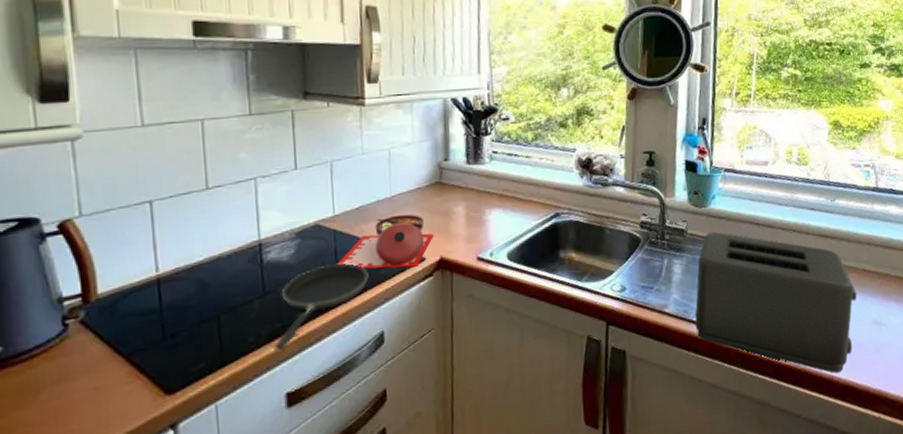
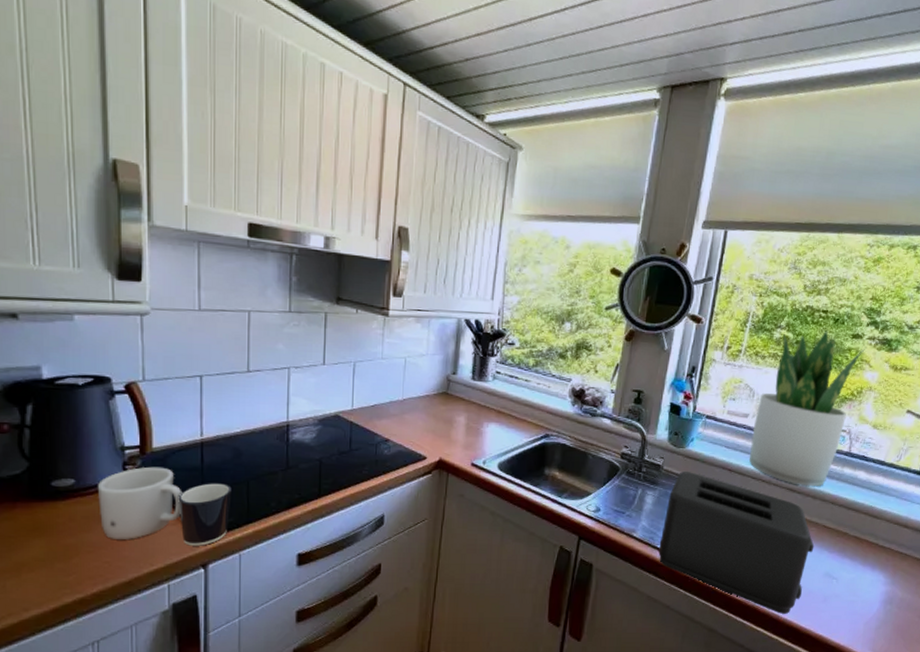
mug: none [31,315,140,412] -> present [97,466,182,539]
mug: none [134,323,200,405] -> present [178,483,232,546]
frying pan: present [275,263,369,350] -> none [292,451,376,517]
cooking pot: present [337,214,434,269] -> none [351,416,436,464]
planter: none [775,62,876,231] -> present [749,329,867,488]

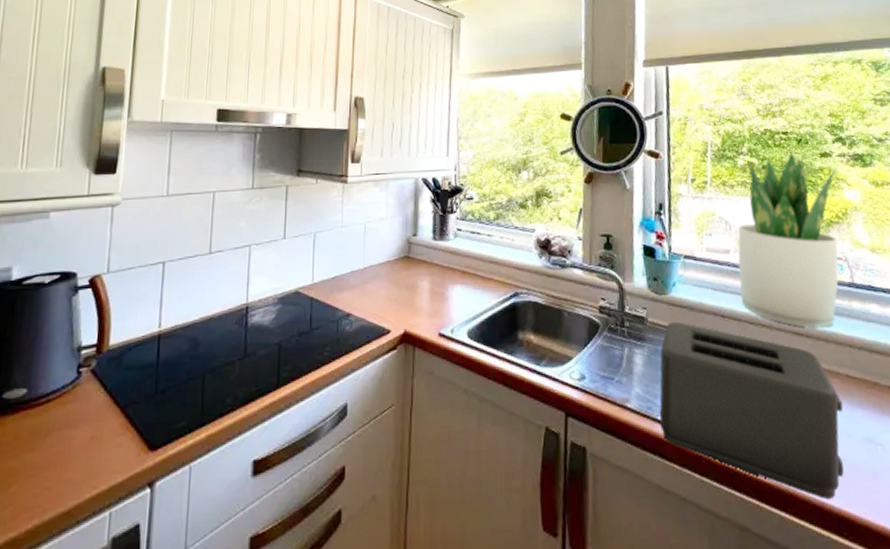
mug: present [97,466,182,539] -> none [46,366,135,458]
mug: present [178,483,232,546] -> none [129,380,186,460]

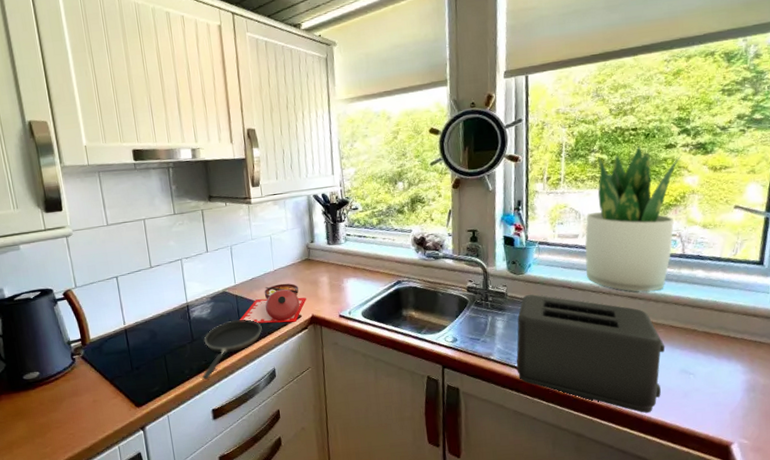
frying pan: none [248,331,338,414] -> present [202,319,262,380]
cooking pot: none [311,285,399,339] -> present [240,283,306,324]

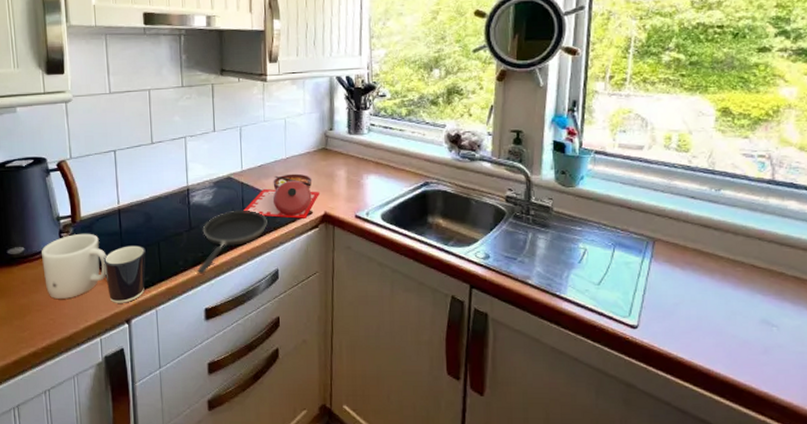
mug: none [55,353,119,415] -> present [41,233,107,299]
mug: none [115,360,156,413] -> present [103,245,146,303]
toaster: present [516,294,665,413] -> none [558,212,743,367]
planter: present [584,145,682,293] -> none [650,46,778,223]

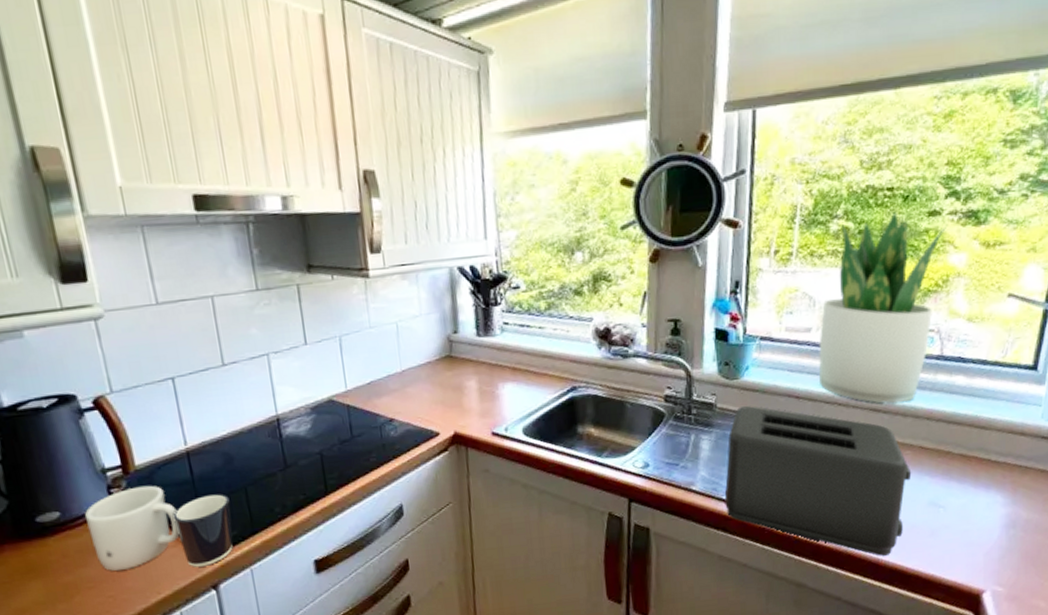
frying pan: present [197,211,267,274] -> none [300,438,385,520]
cooking pot: present [244,173,319,219] -> none [353,388,447,444]
toaster: none [558,212,743,367] -> present [724,406,912,556]
planter: none [650,46,778,223] -> present [819,210,948,405]

